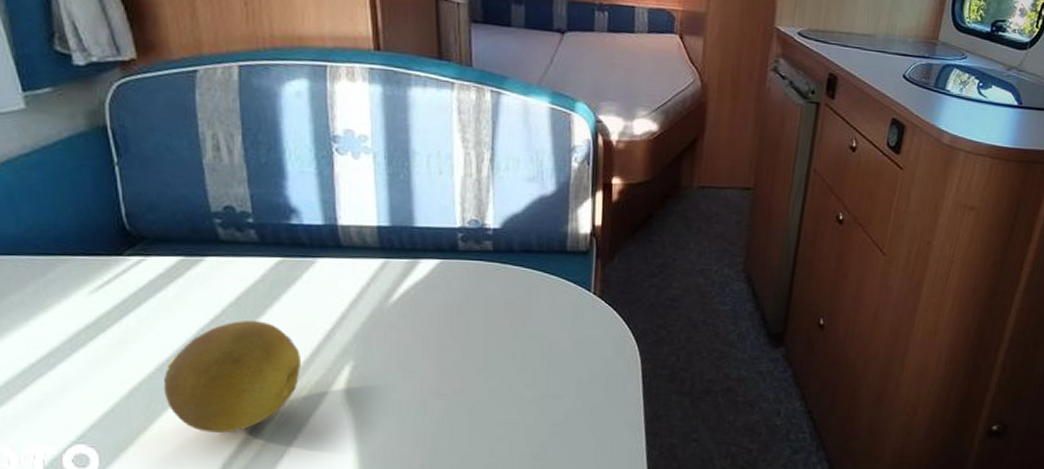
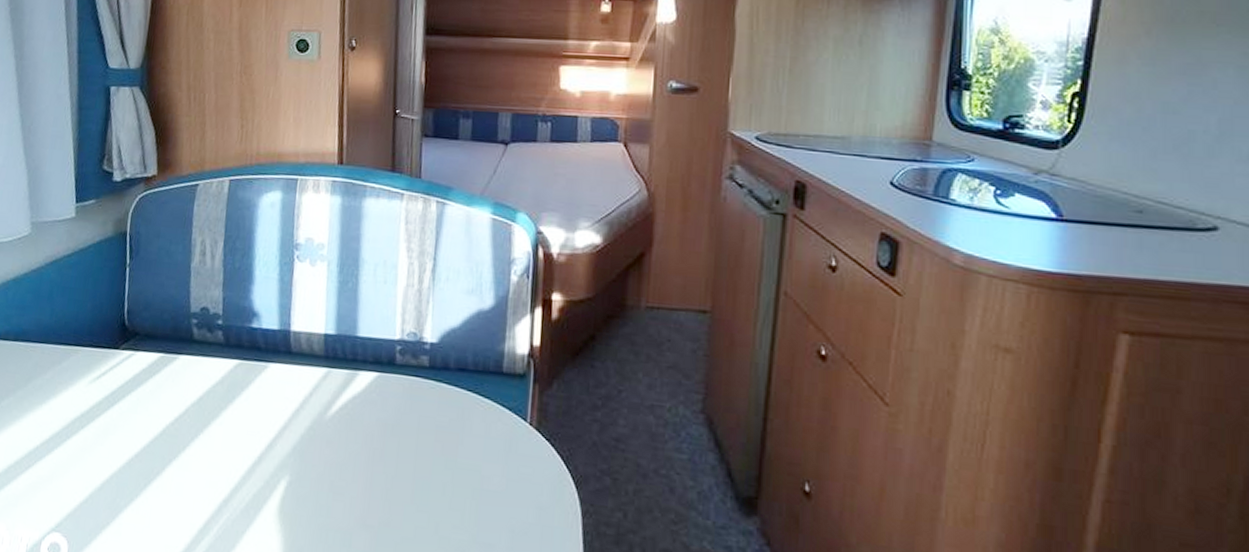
fruit: present [163,321,301,434] -> none [128,421,244,540]

